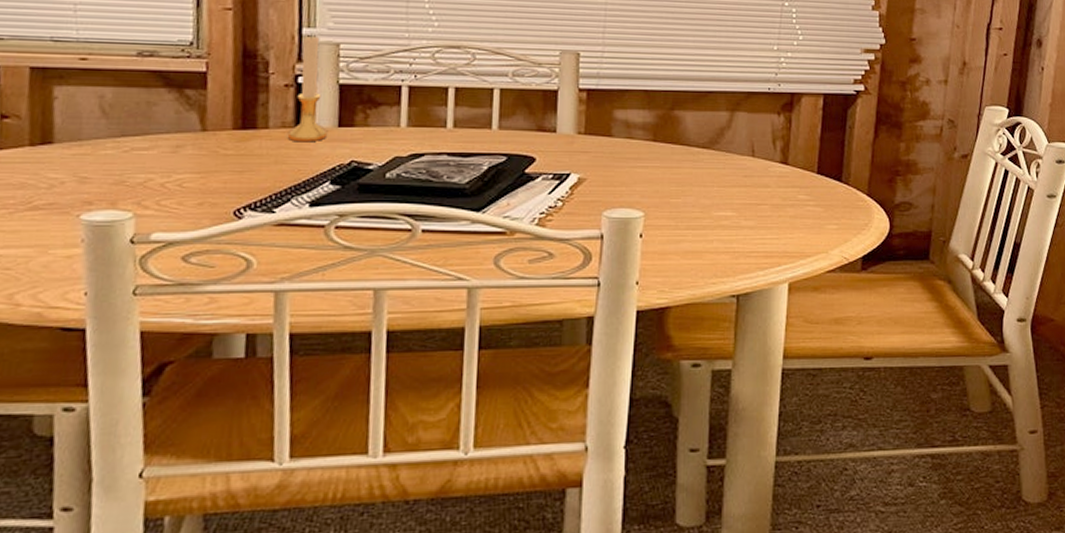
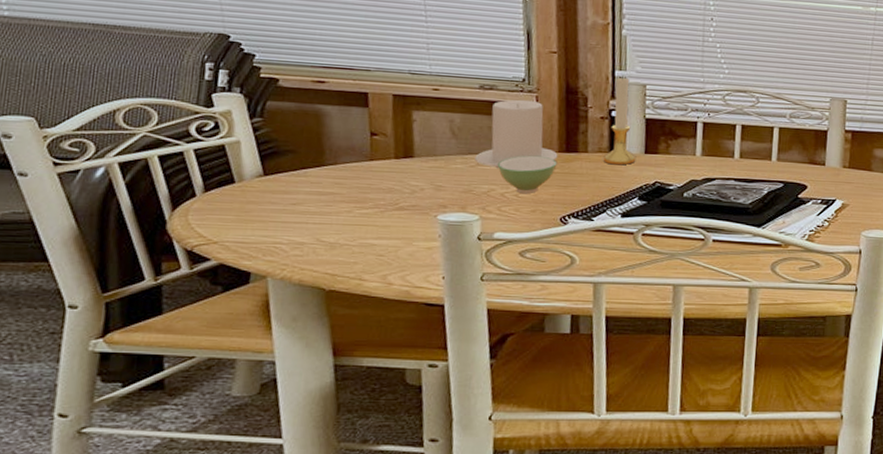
candle: none [129,67,232,153] -> present [475,100,558,169]
bowl: none [156,134,231,183] -> present [497,155,557,194]

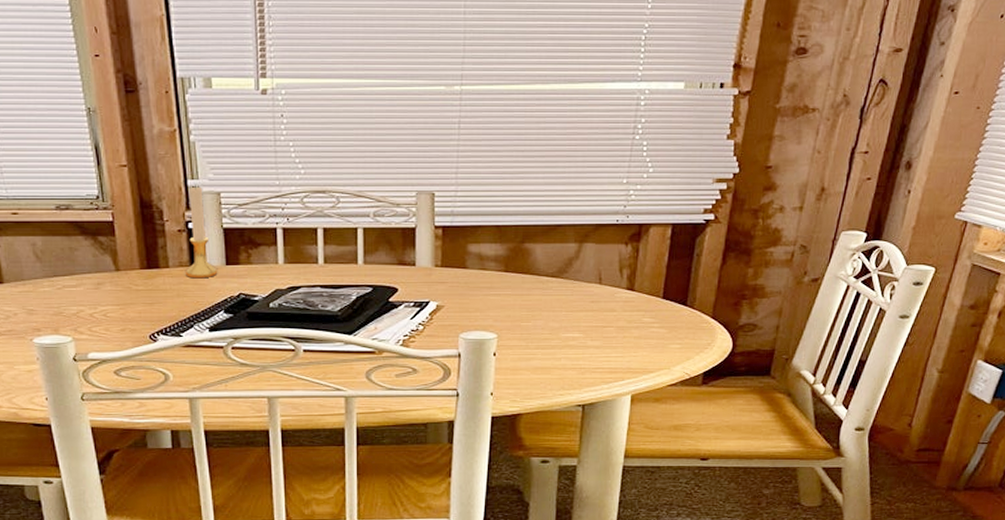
candle: present [475,100,558,169] -> none [60,217,140,290]
bowl: present [497,155,557,194] -> none [82,274,140,313]

